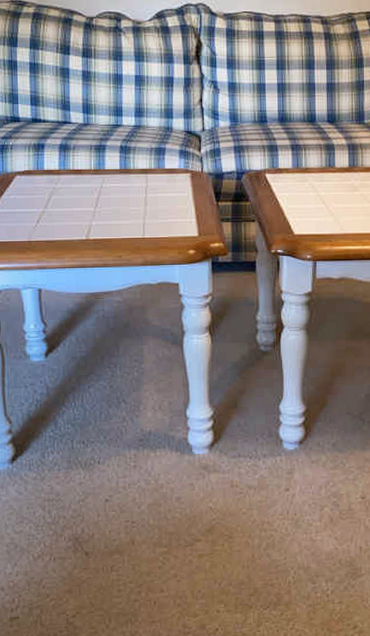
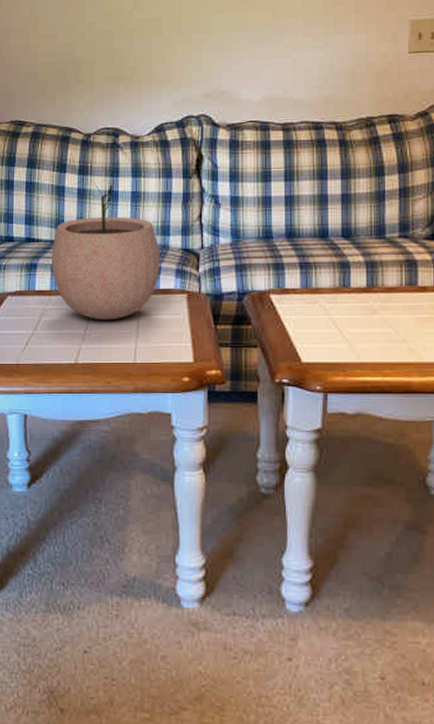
plant pot: none [59,67,165,199] -> present [51,184,160,321]

